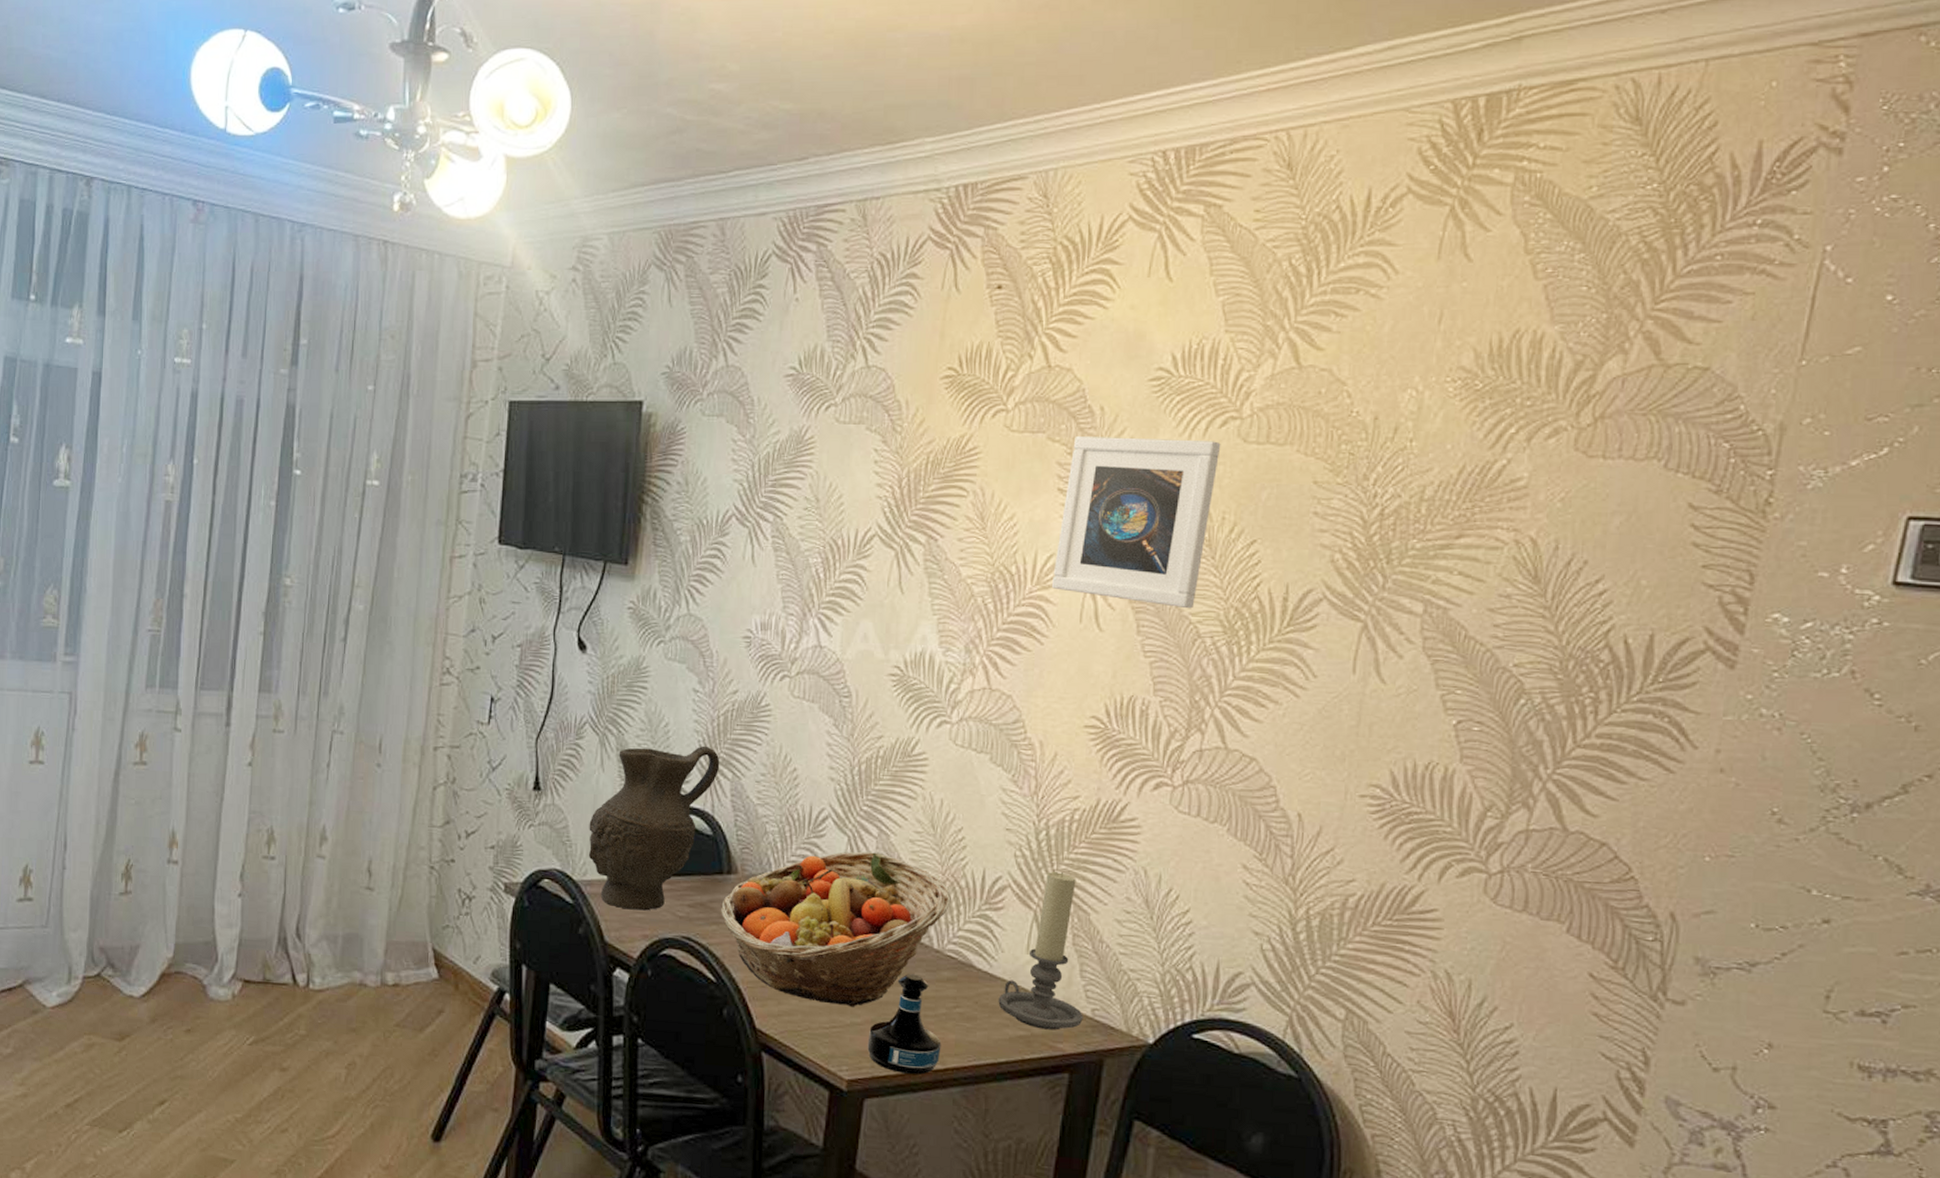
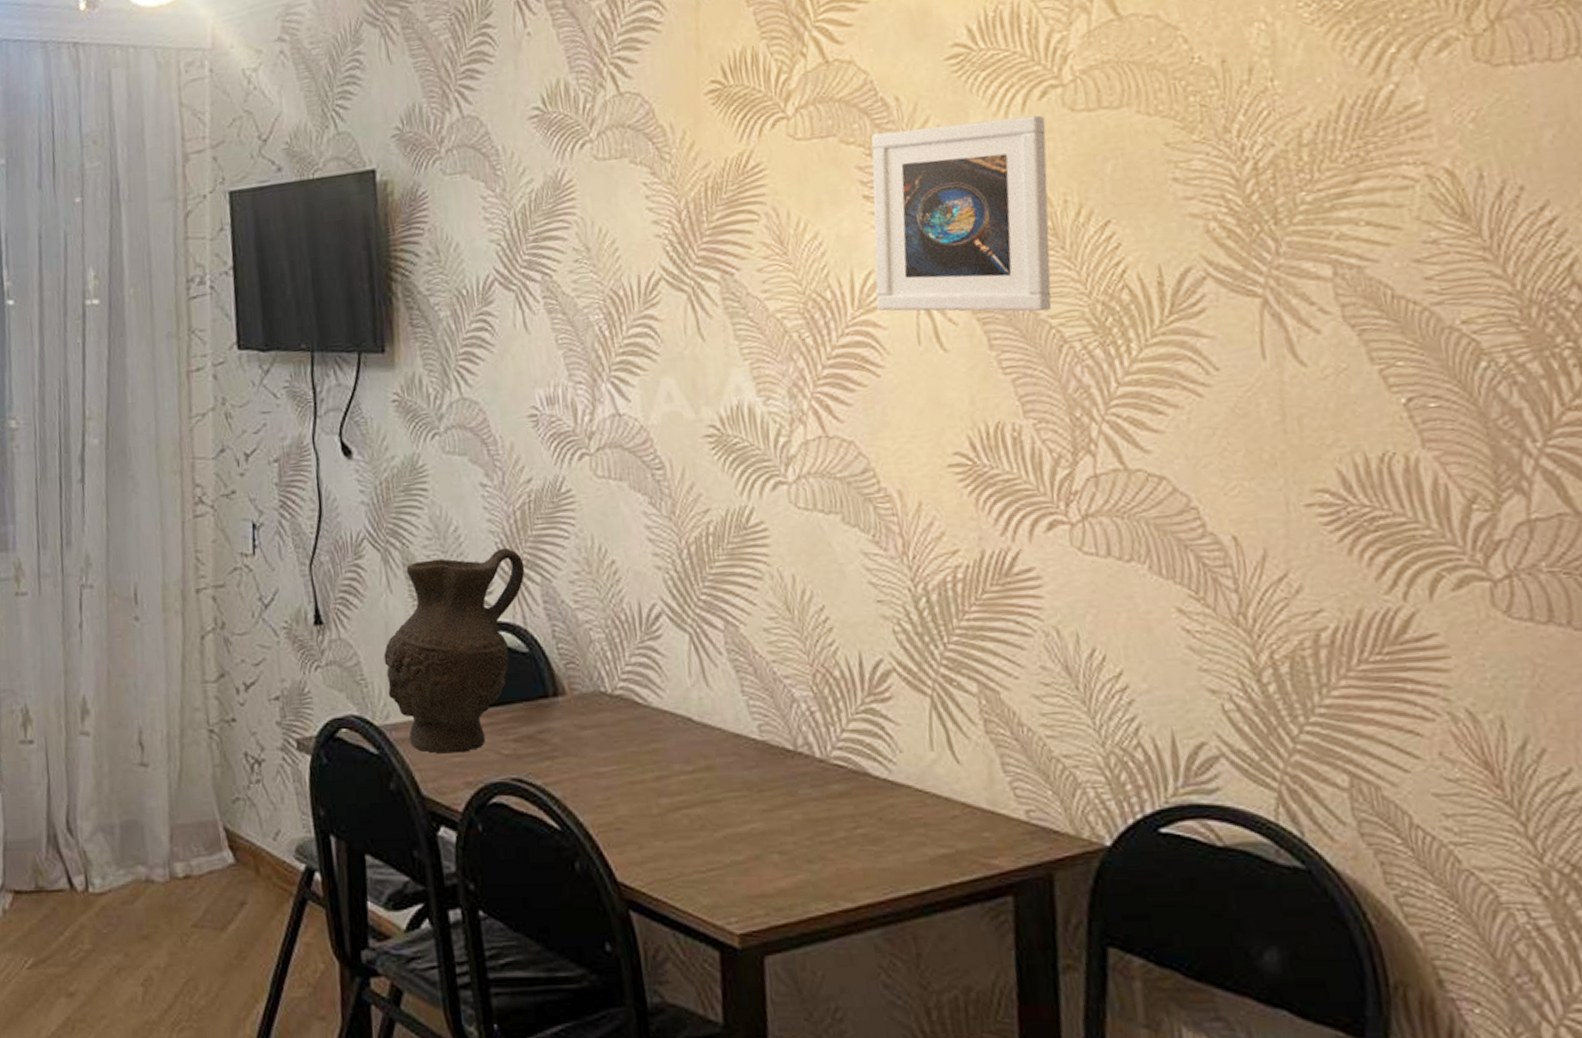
fruit basket: present [720,851,951,1007] -> none [552,649,827,842]
tequila bottle: present [867,974,942,1075] -> none [755,792,848,918]
candle holder: present [998,871,1083,1030] -> none [906,644,1017,844]

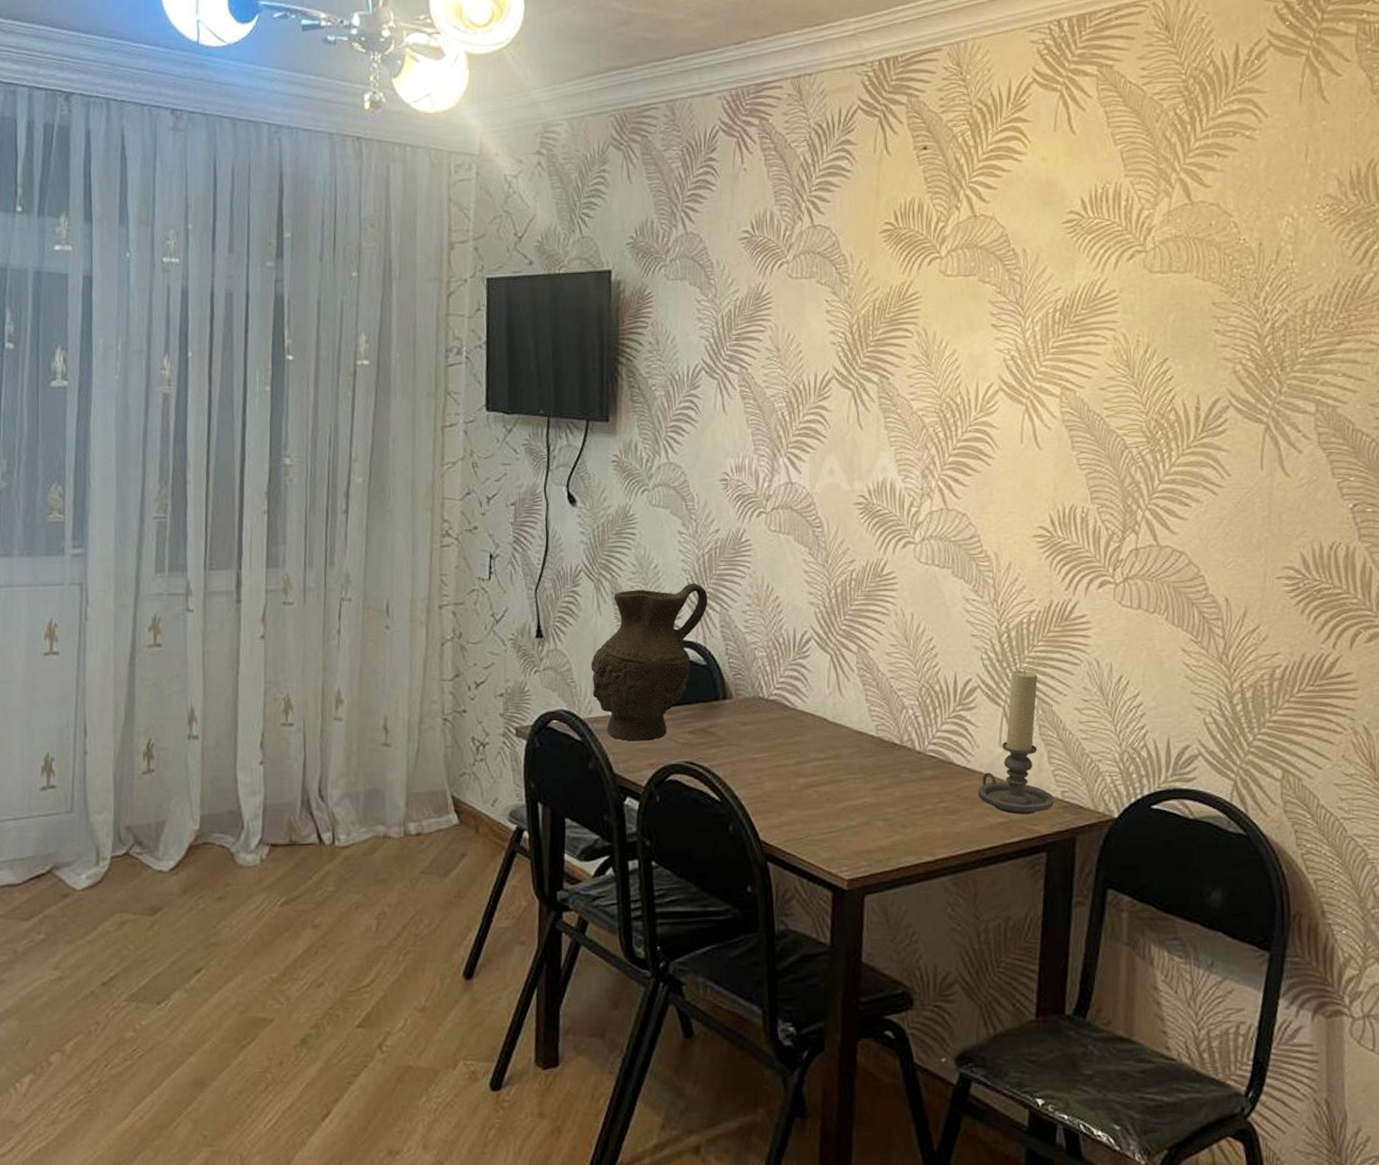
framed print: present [871,115,1052,312] -> none [993,273,1130,424]
candle holder: none [906,644,1017,844] -> present [977,669,1055,815]

